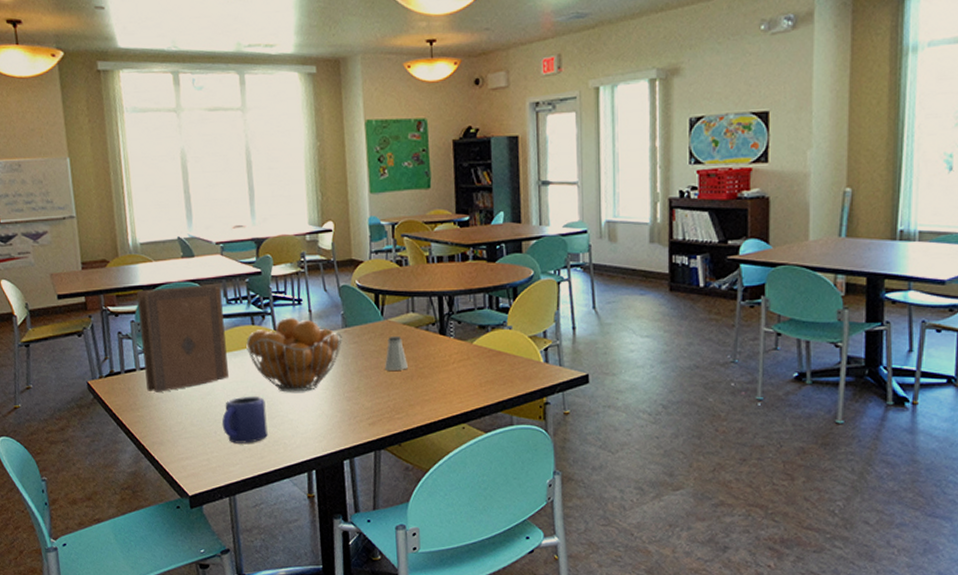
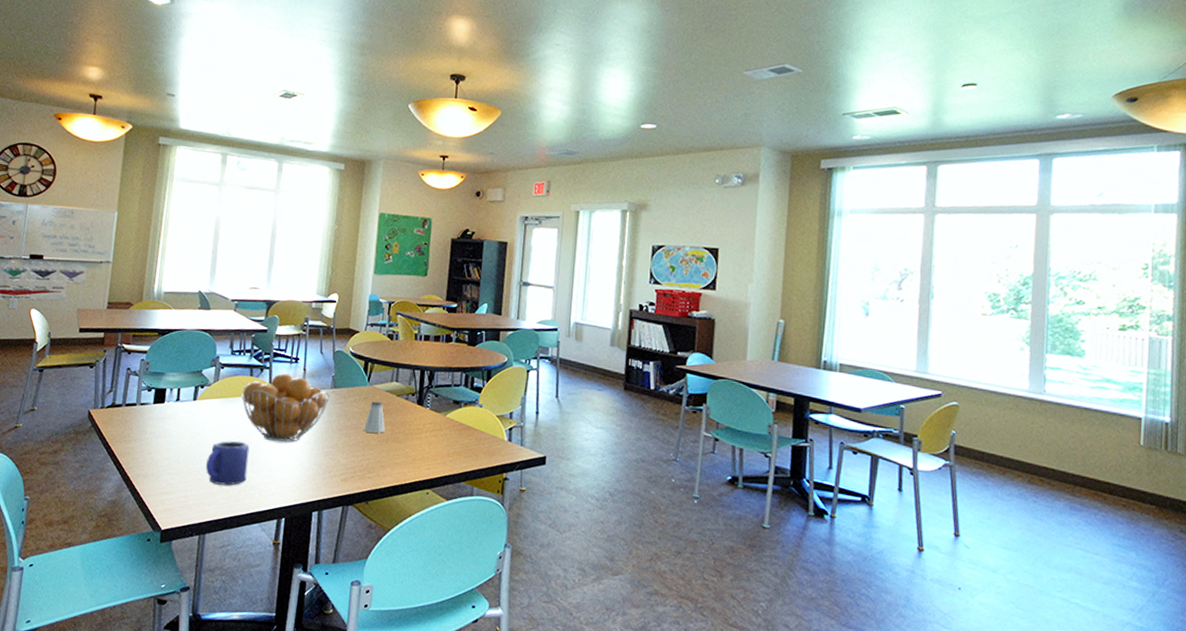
book: present [137,284,229,392] -> none [143,333,228,428]

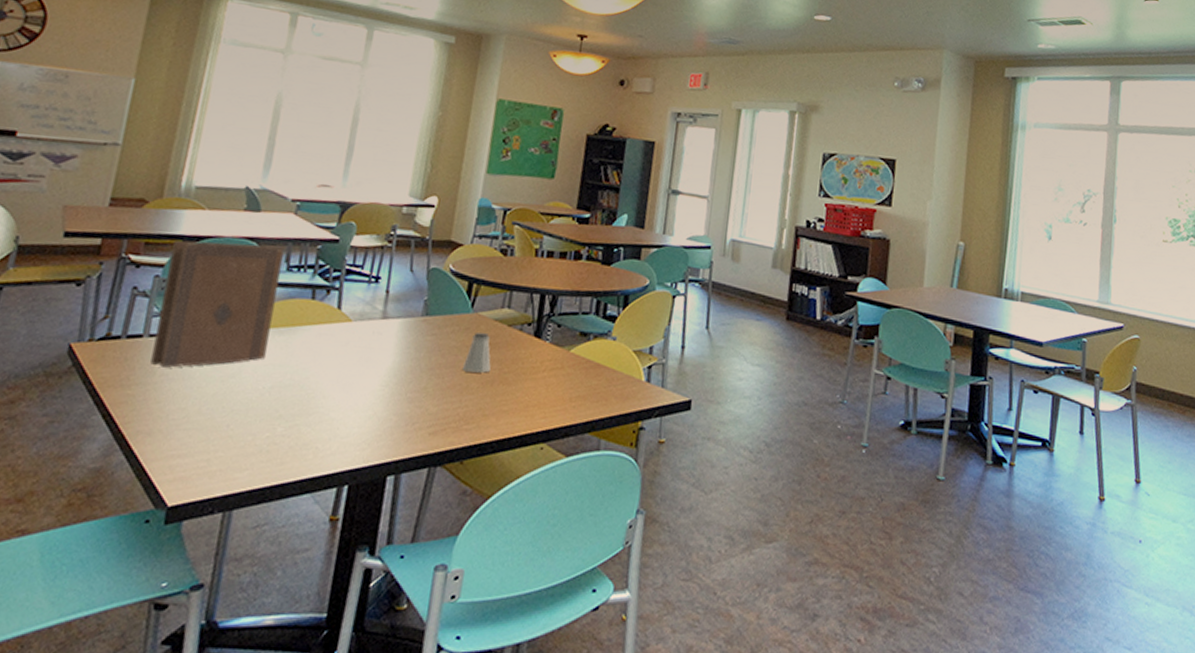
book: none [143,333,228,428] -> present [150,240,284,368]
mug: present [205,441,250,486] -> none [239,384,305,444]
fruit basket: present [241,373,330,442] -> none [297,295,420,386]

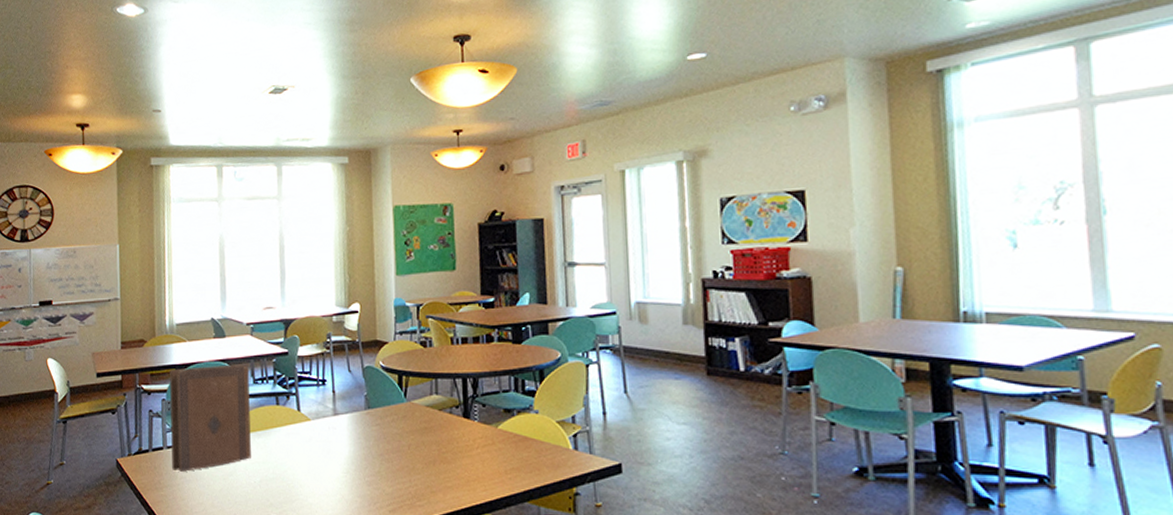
saltshaker: present [463,333,491,373] -> none [407,419,430,454]

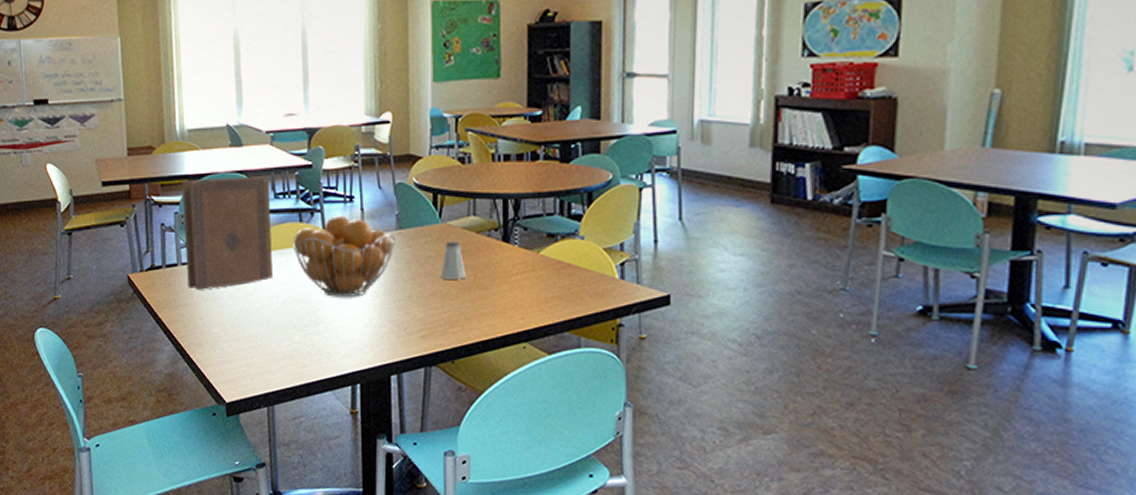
fruit basket: none [270,397,365,475] -> present [293,215,396,298]
saltshaker: none [407,419,430,454] -> present [441,242,466,279]

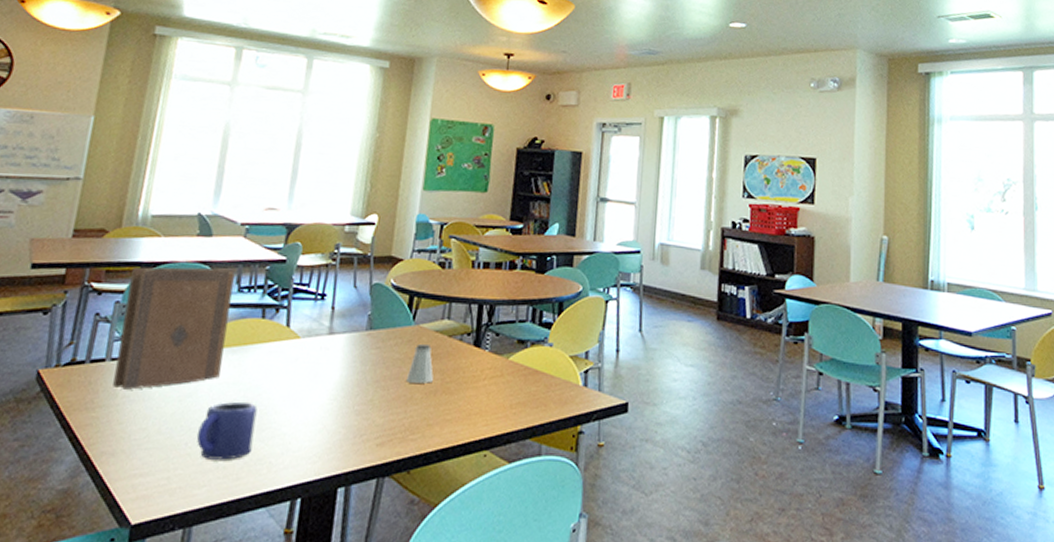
mug: none [263,300,311,350] -> present [196,402,257,460]
fruit basket: present [293,215,396,298] -> none [249,312,364,401]

